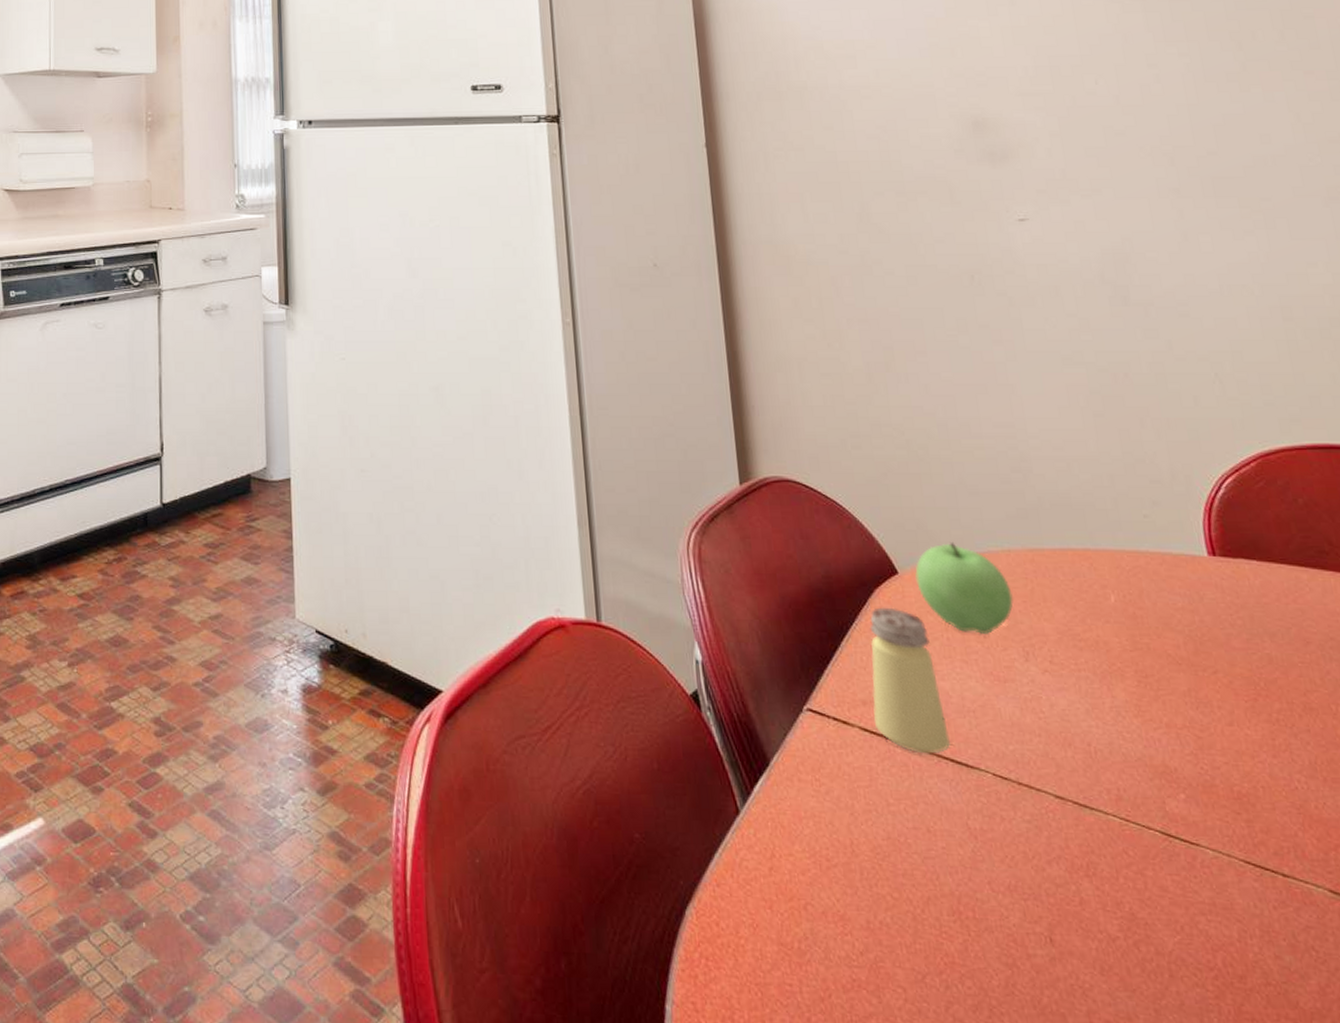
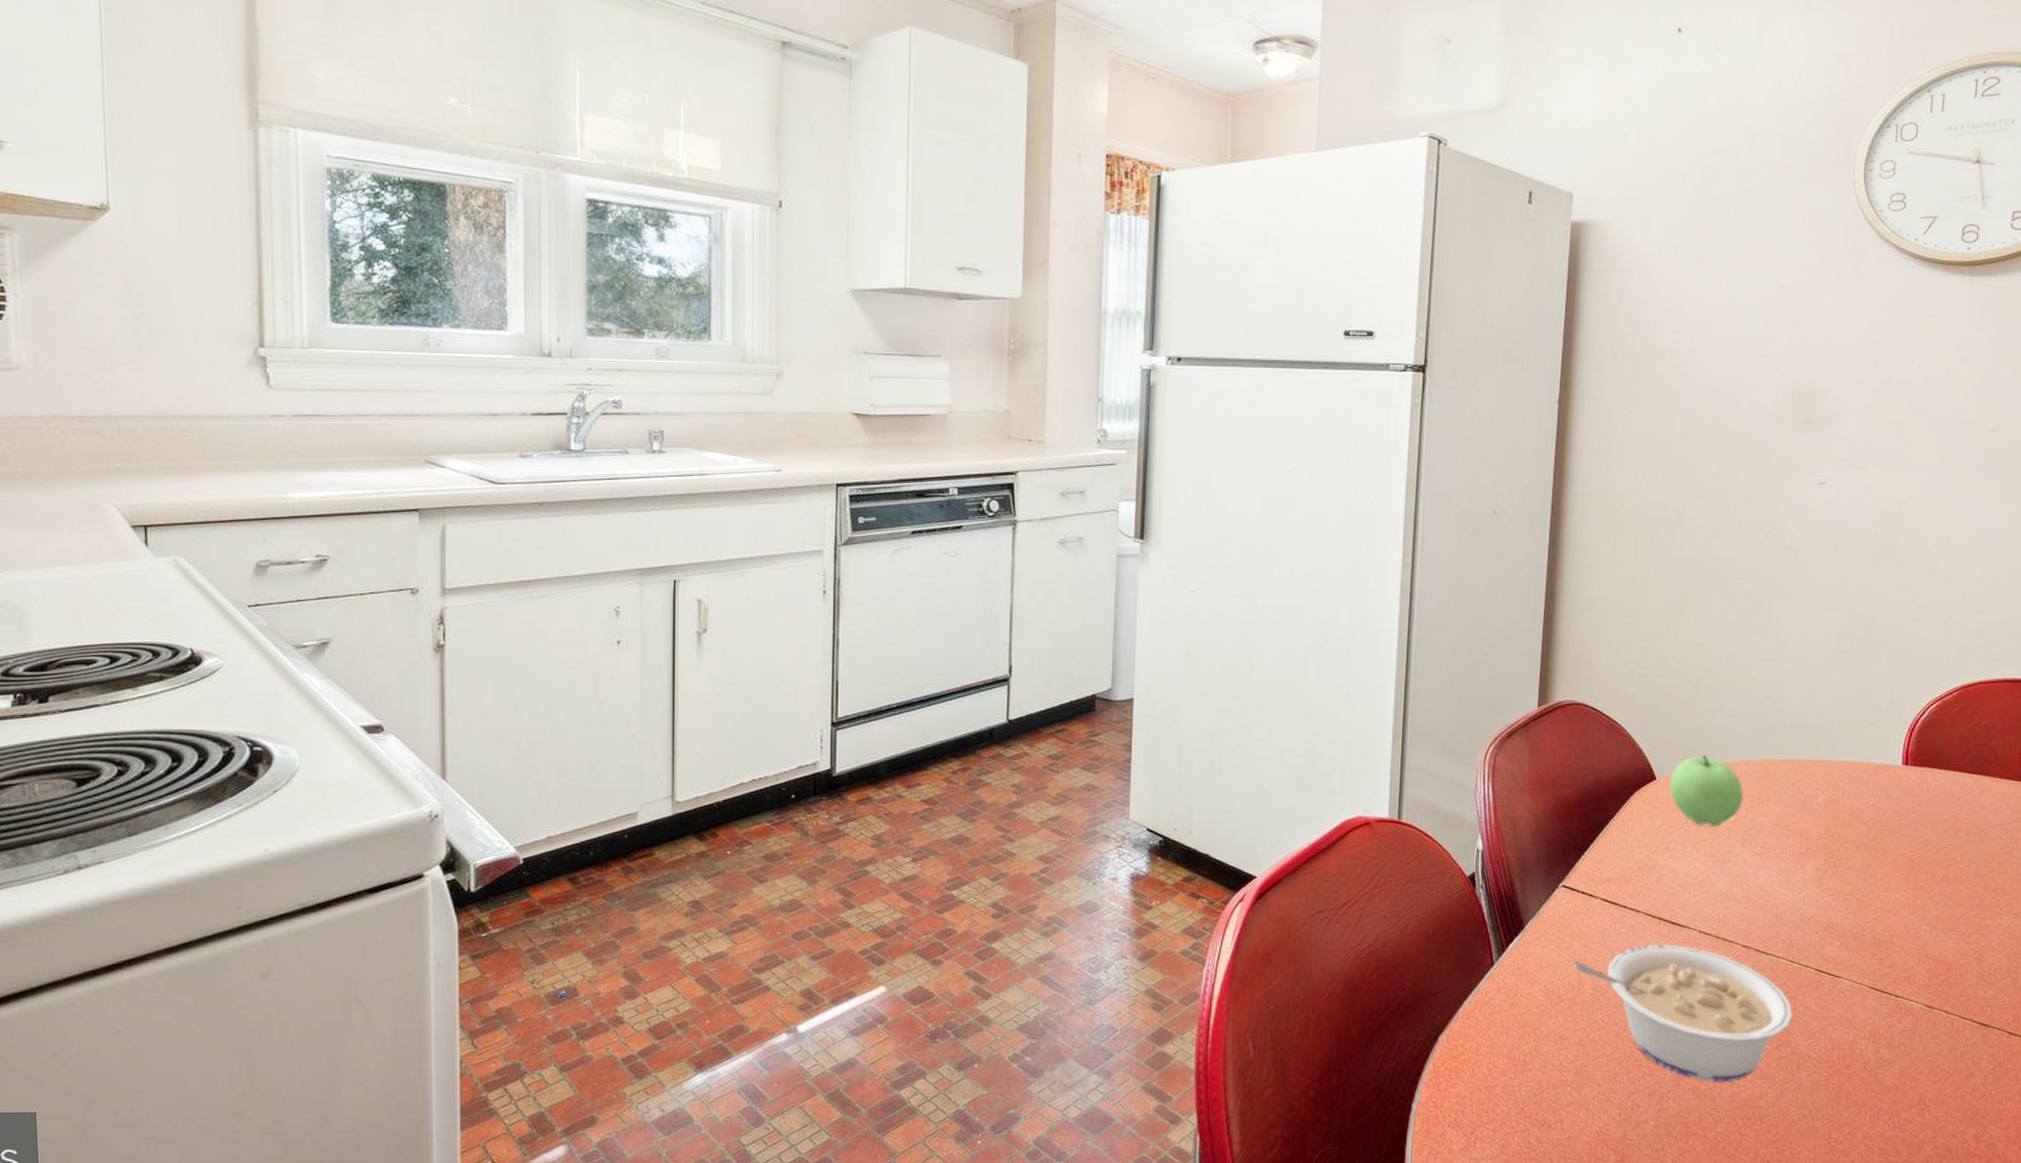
legume: none [839,791,1147,995] -> present [1573,945,1794,1083]
saltshaker: present [869,607,950,754] -> none [1614,806,1672,918]

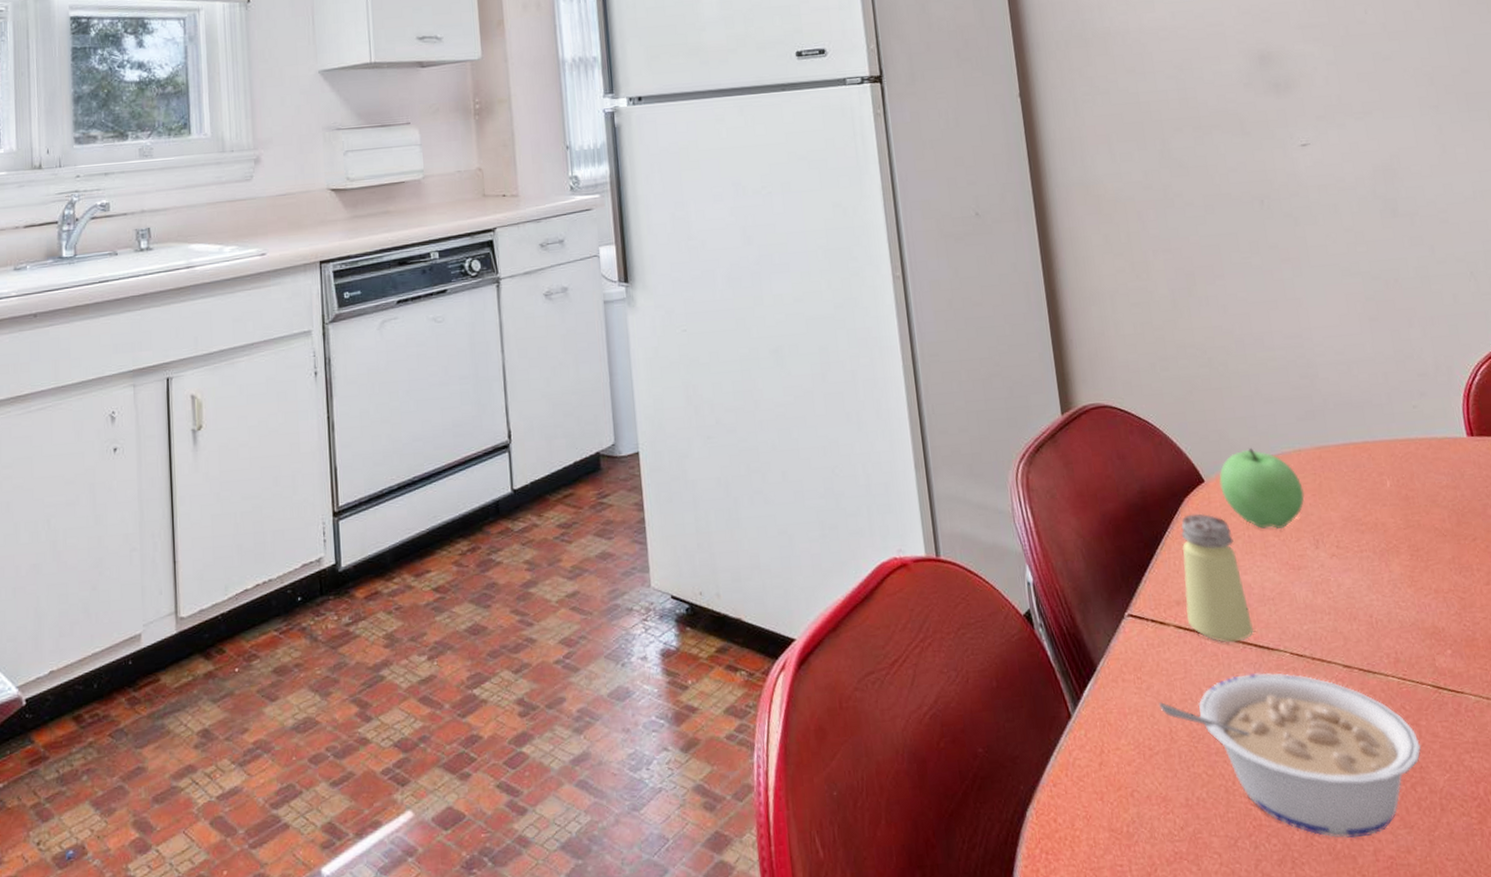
saltshaker: none [1614,806,1672,918] -> present [1181,513,1253,643]

